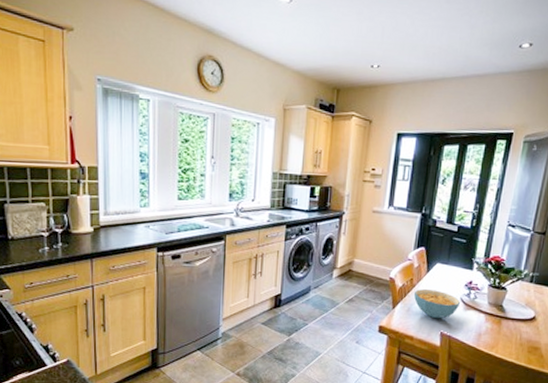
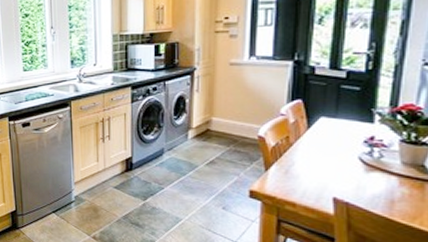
cereal bowl: present [413,289,461,319] -> none [291,148,360,183]

